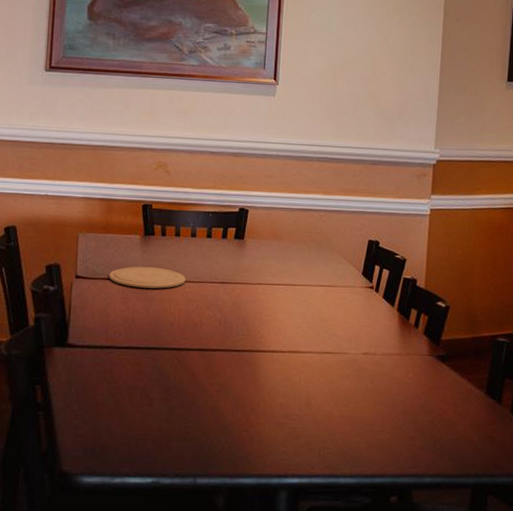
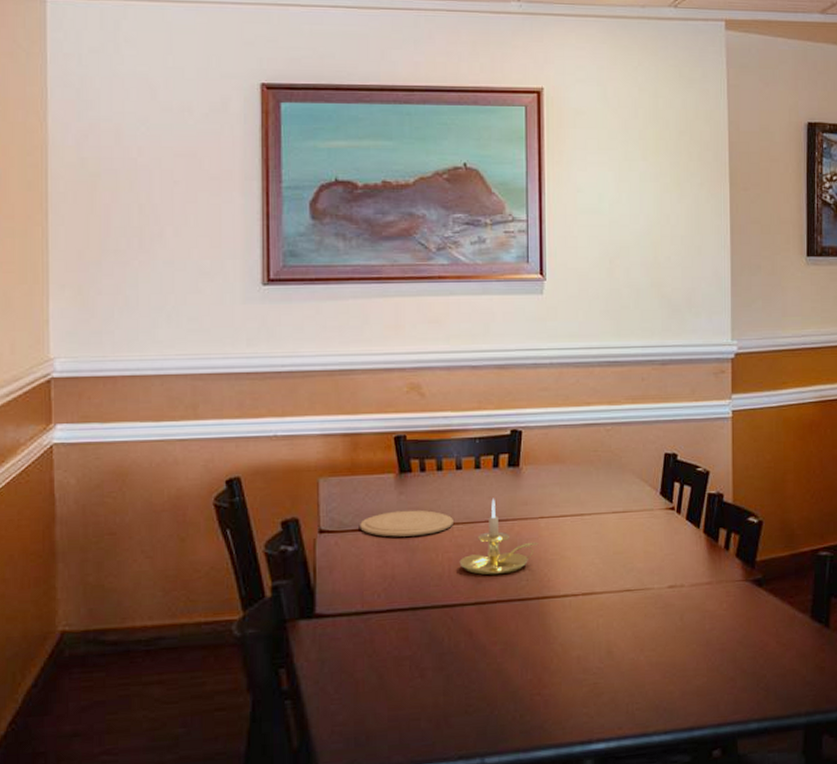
candle holder: none [188,263,255,328] -> present [459,498,539,576]

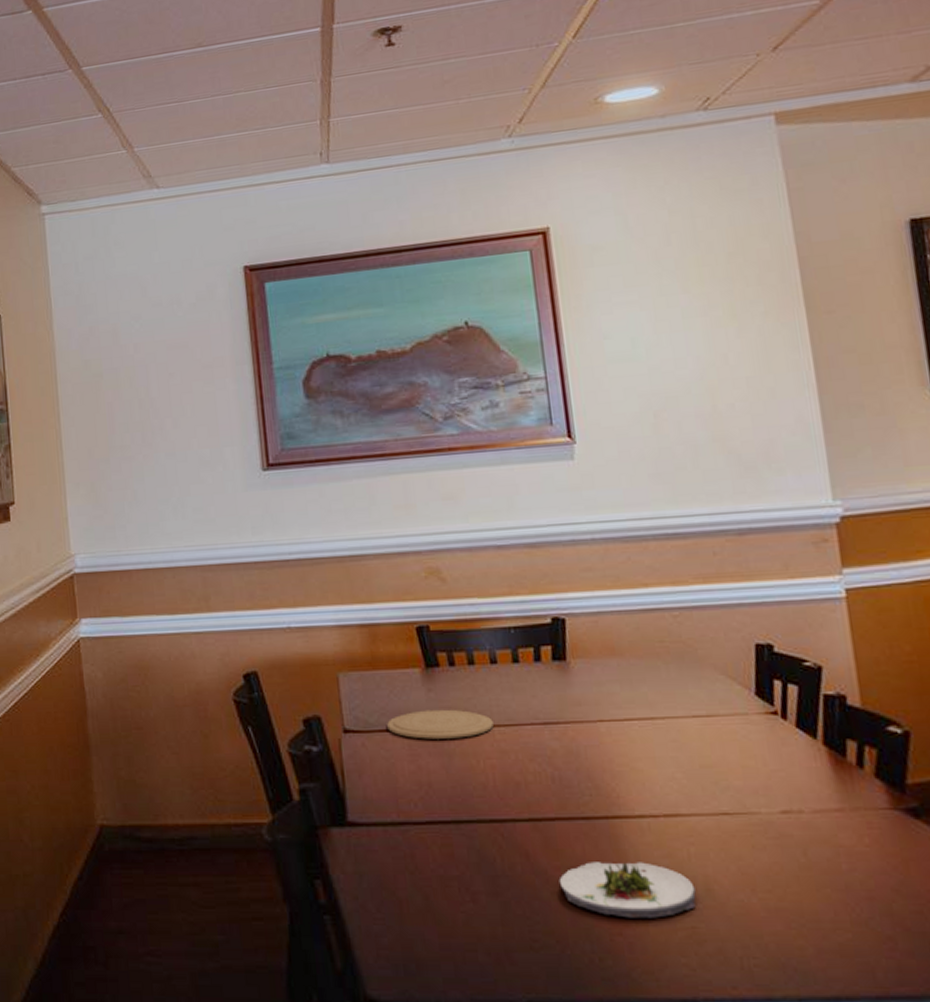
candle holder: present [459,498,539,576] -> none [505,697,601,788]
salad plate: none [494,633,600,680] -> present [559,862,696,918]

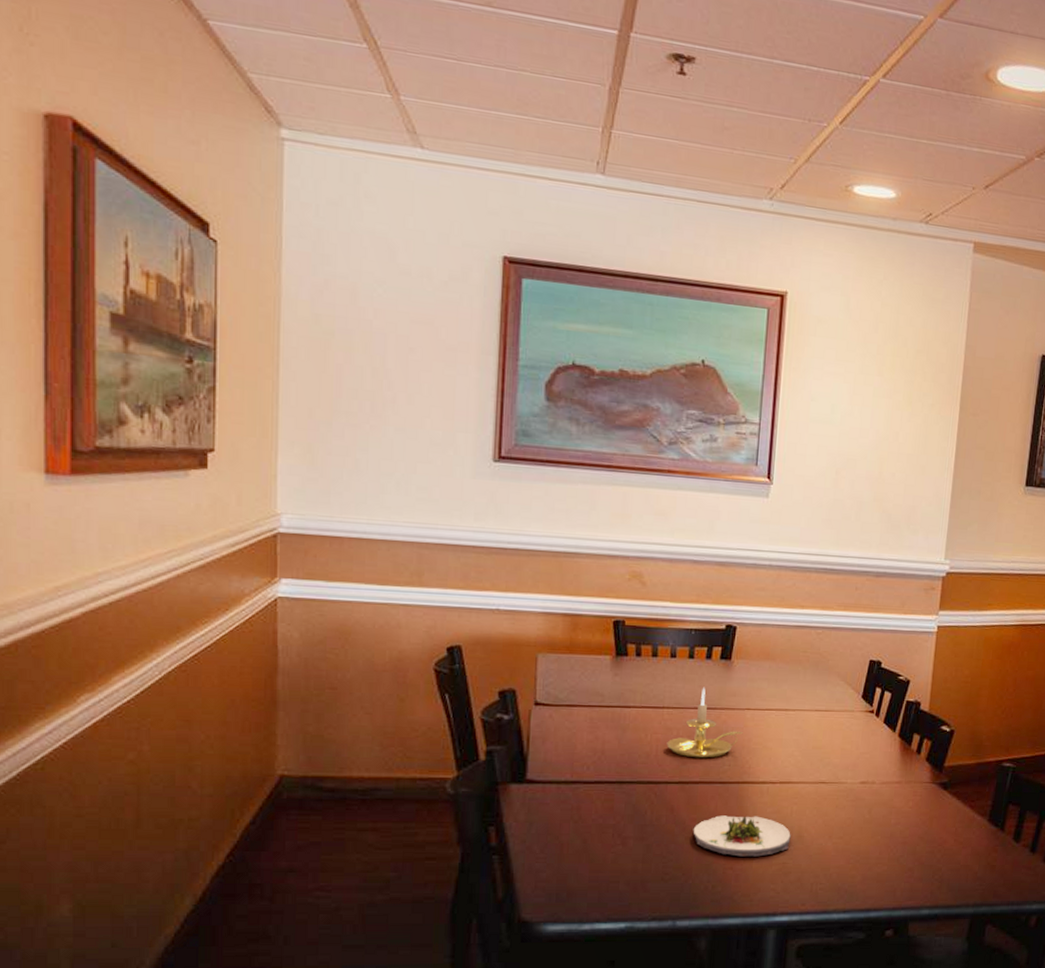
plate: present [387,709,494,739] -> none [574,691,664,716]
candle holder: none [505,697,601,788] -> present [667,687,743,759]

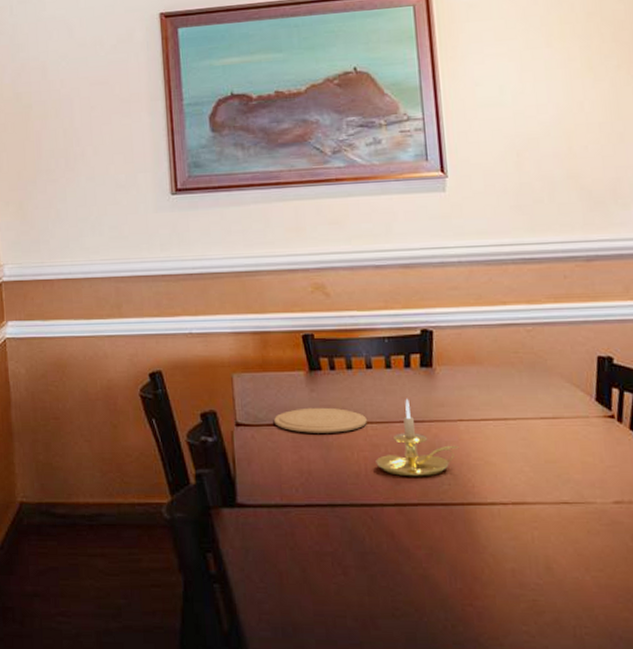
plate: none [574,691,664,716] -> present [274,407,367,433]
salad plate: present [693,815,791,857] -> none [419,542,538,592]

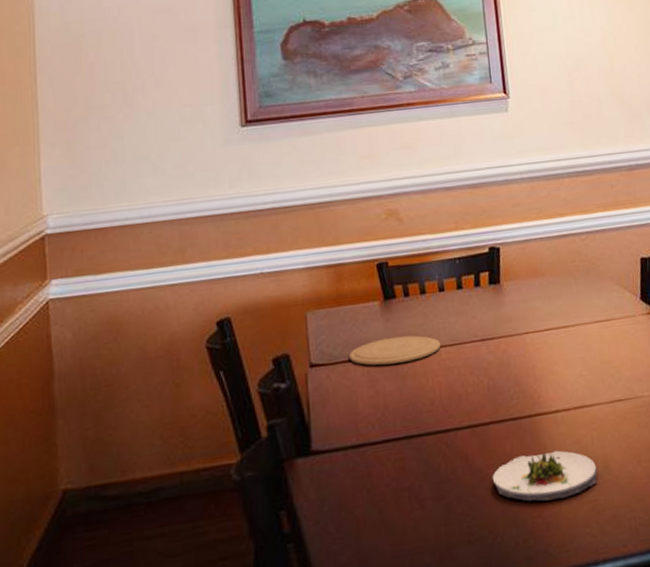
candle holder: present [375,398,459,477] -> none [449,317,526,397]
salad plate: none [419,542,538,592] -> present [492,450,597,501]

